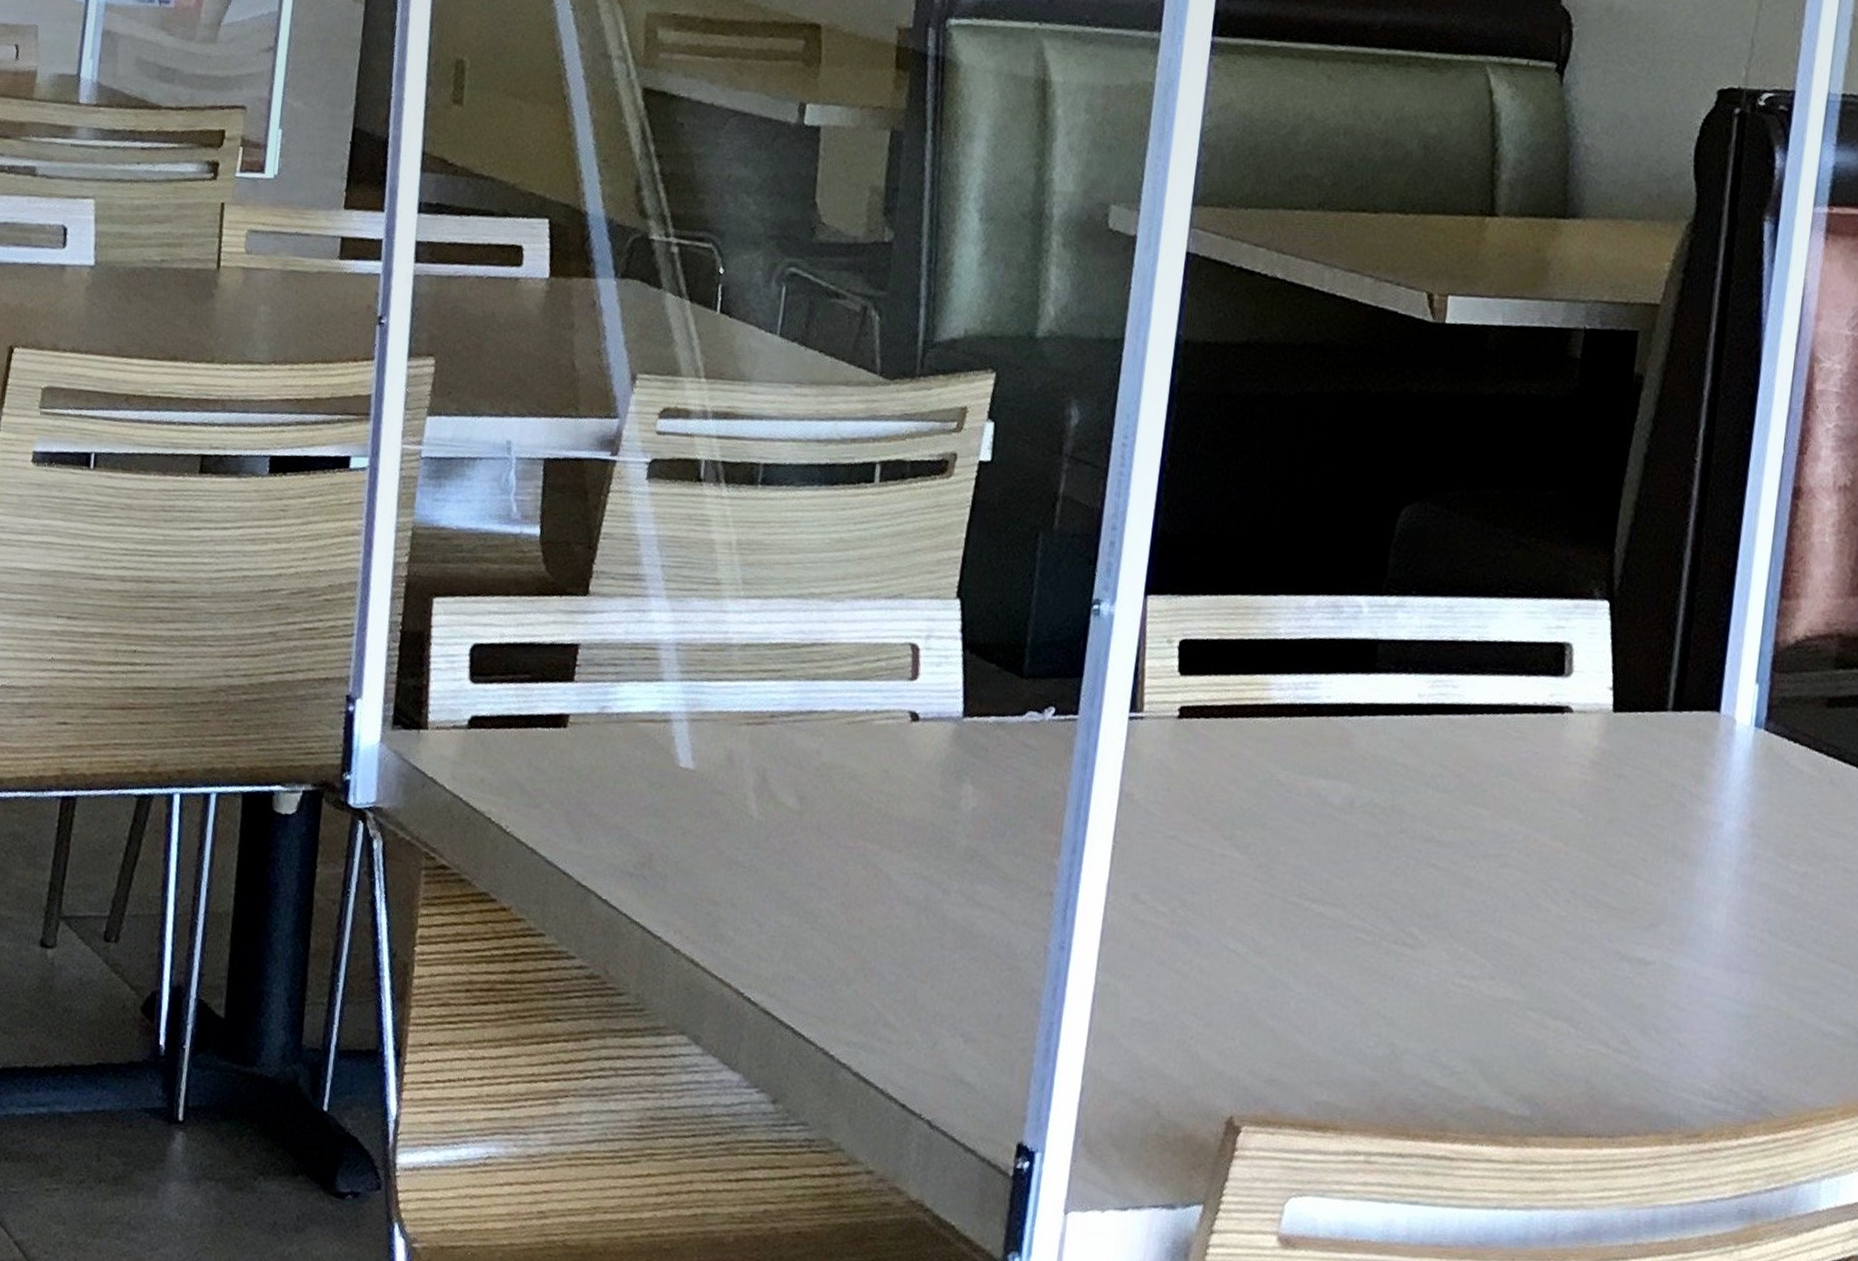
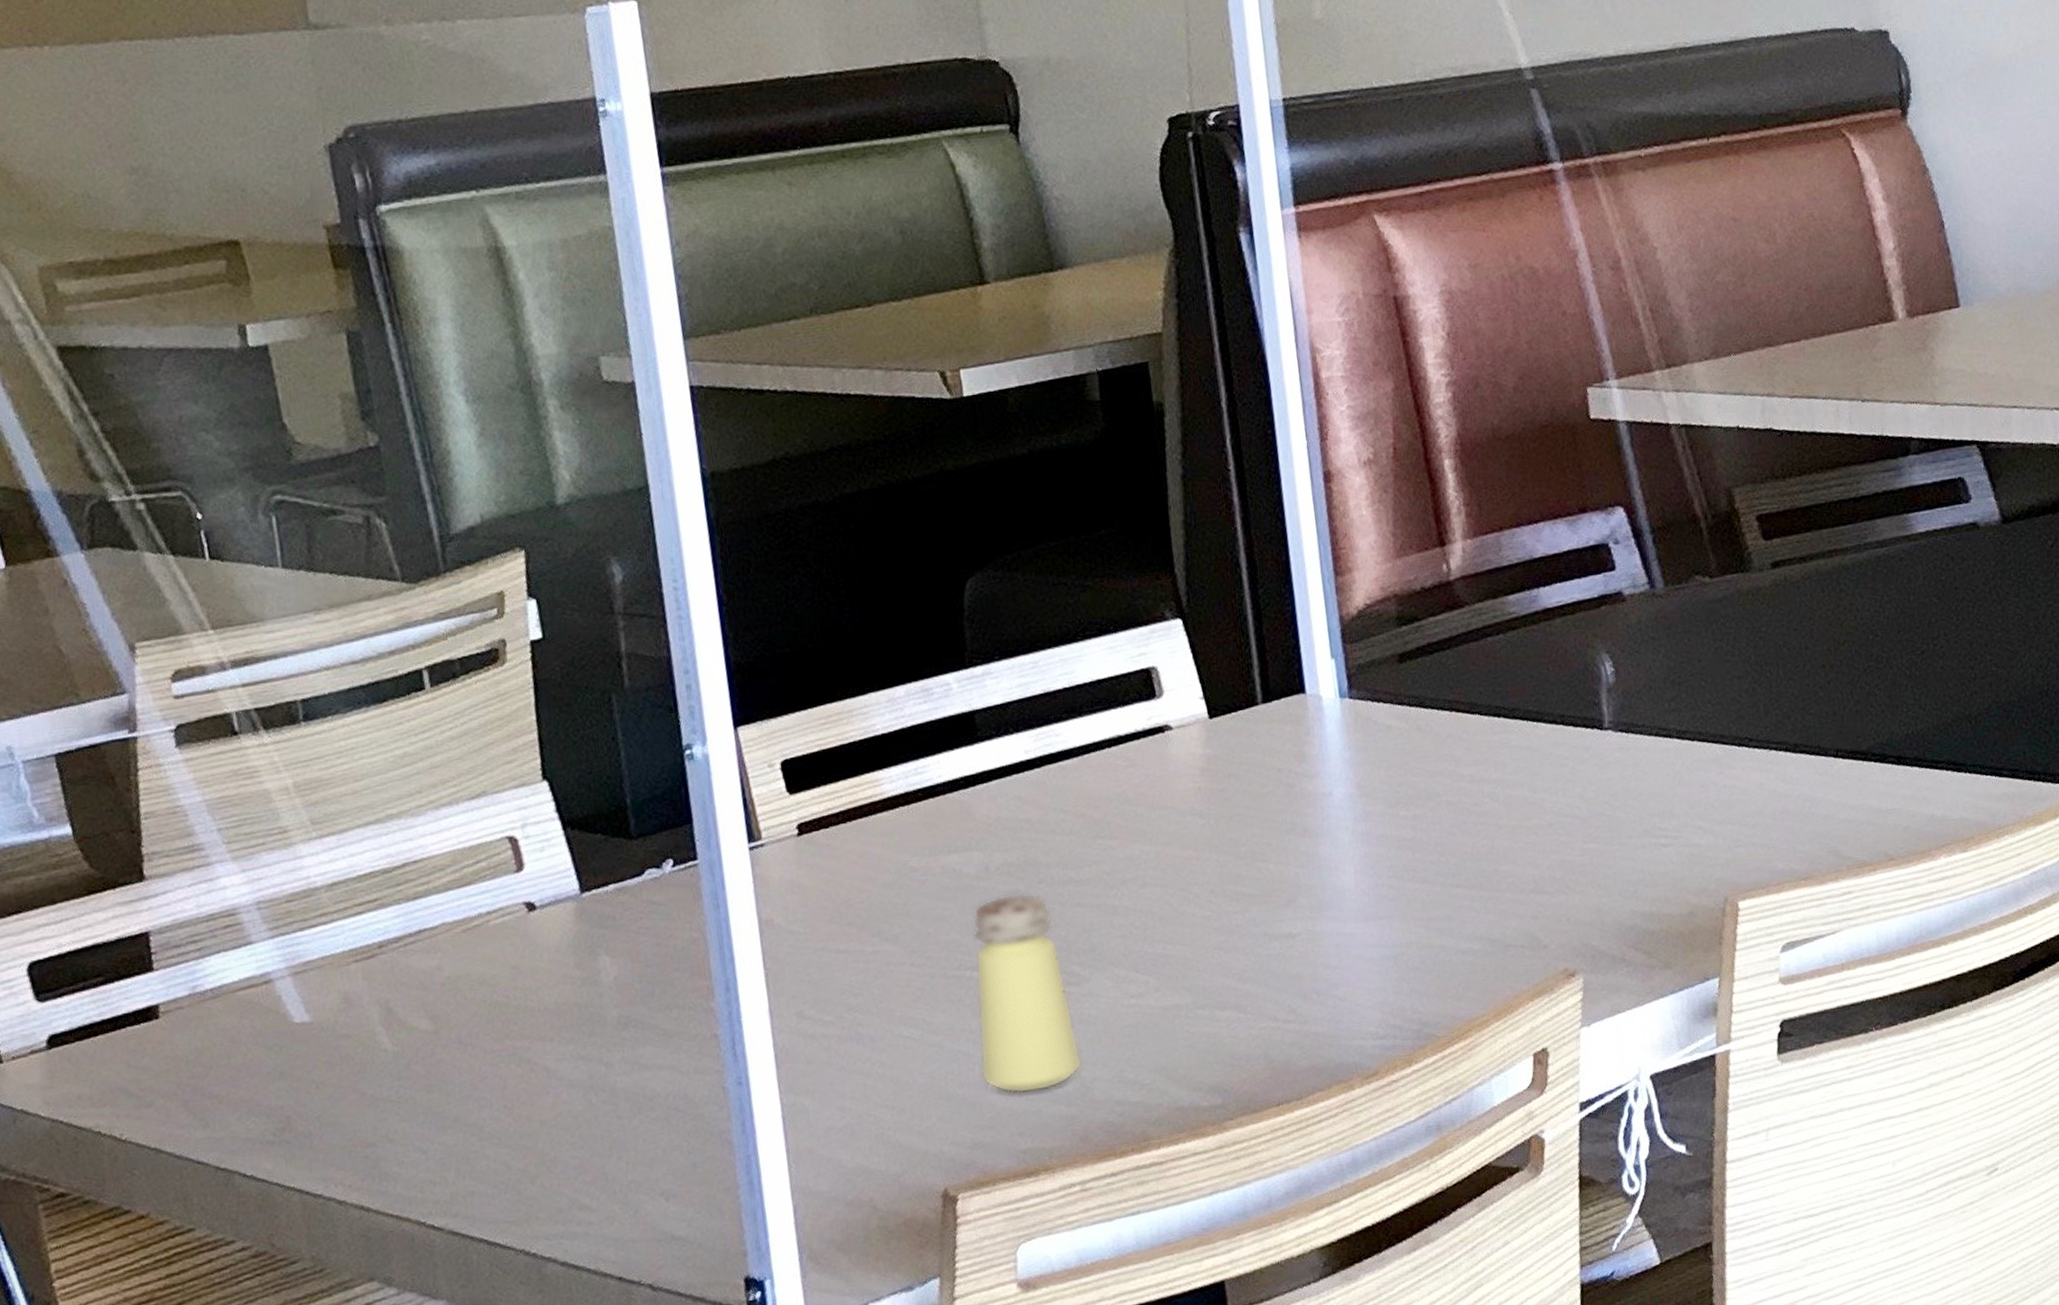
saltshaker: none [1295,834,1406,1047] -> present [972,893,1082,1094]

